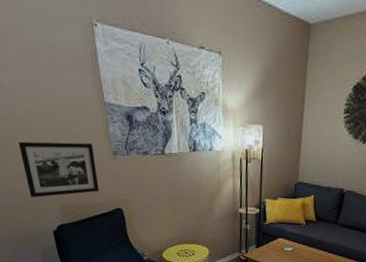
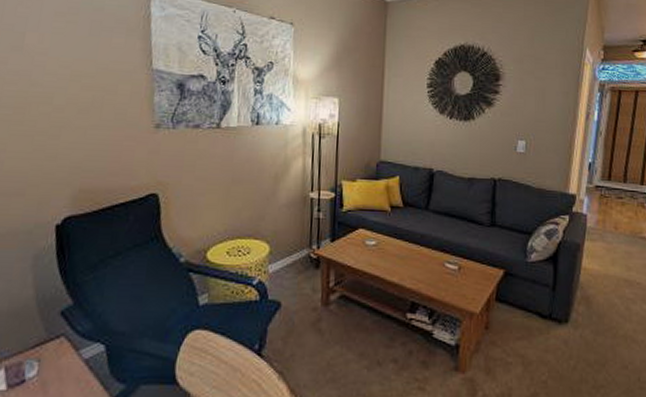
picture frame: present [18,141,99,198] -> none [30,110,131,181]

